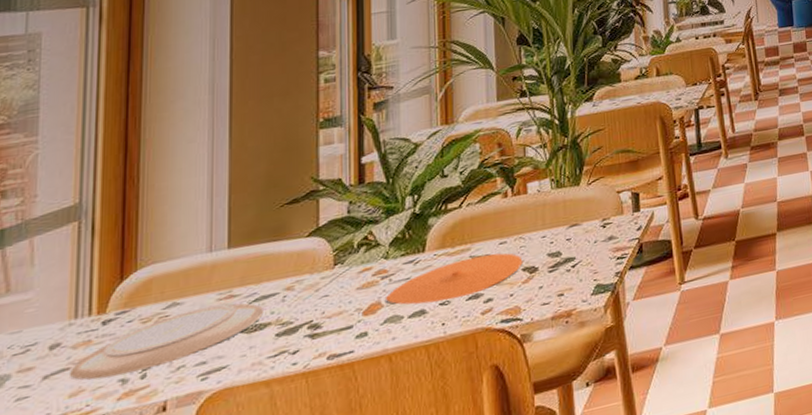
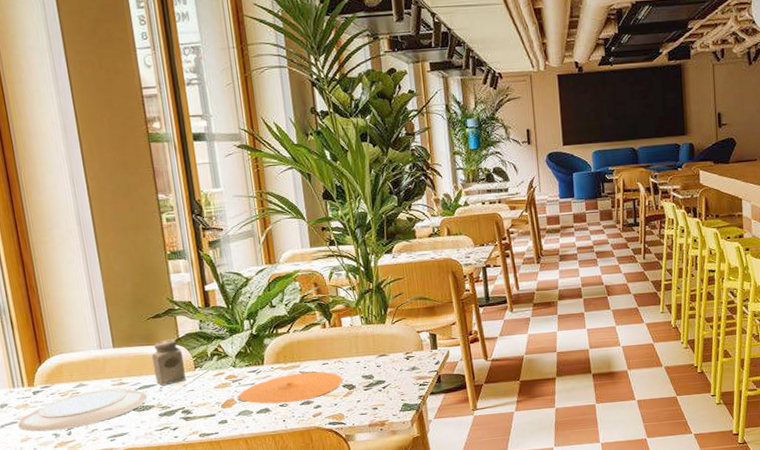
salt shaker: none [278,229,320,294] -> present [151,339,186,386]

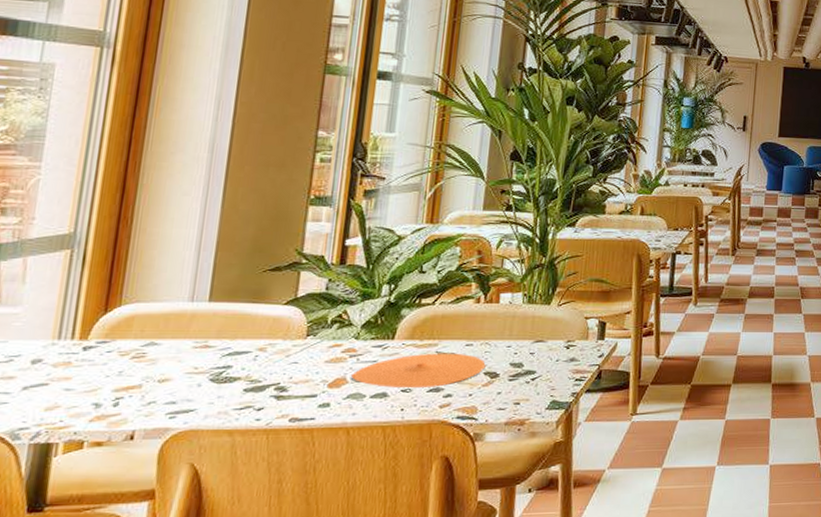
plate: present [17,388,147,432] -> none [47,351,235,399]
salt shaker: present [151,339,186,386] -> none [252,298,296,354]

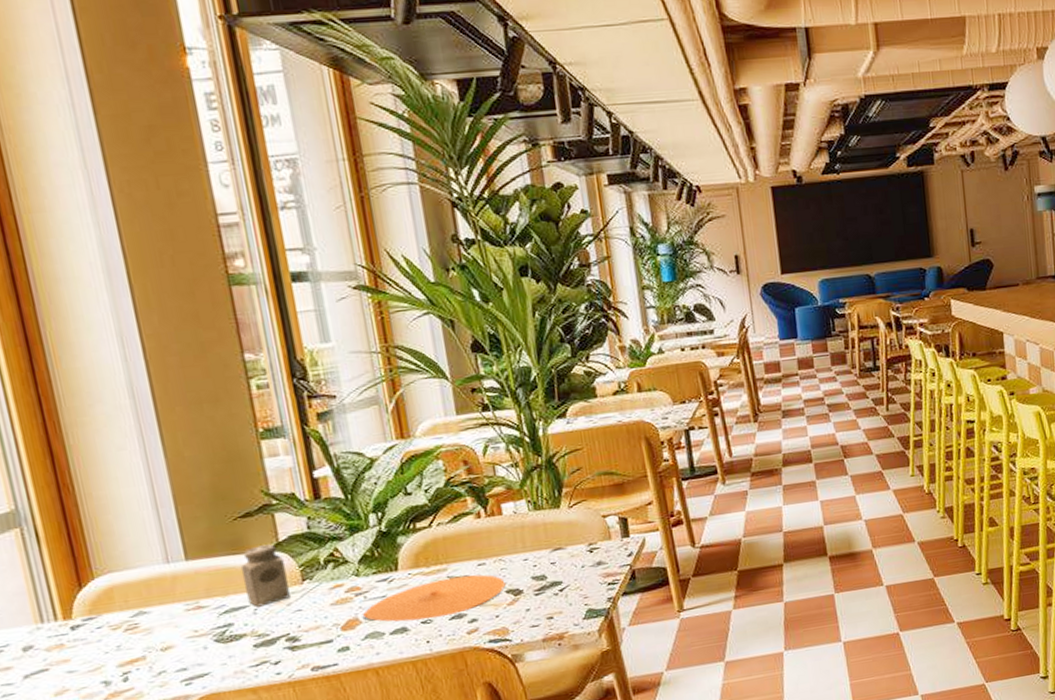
salt shaker: none [252,298,296,354] -> present [240,544,290,607]

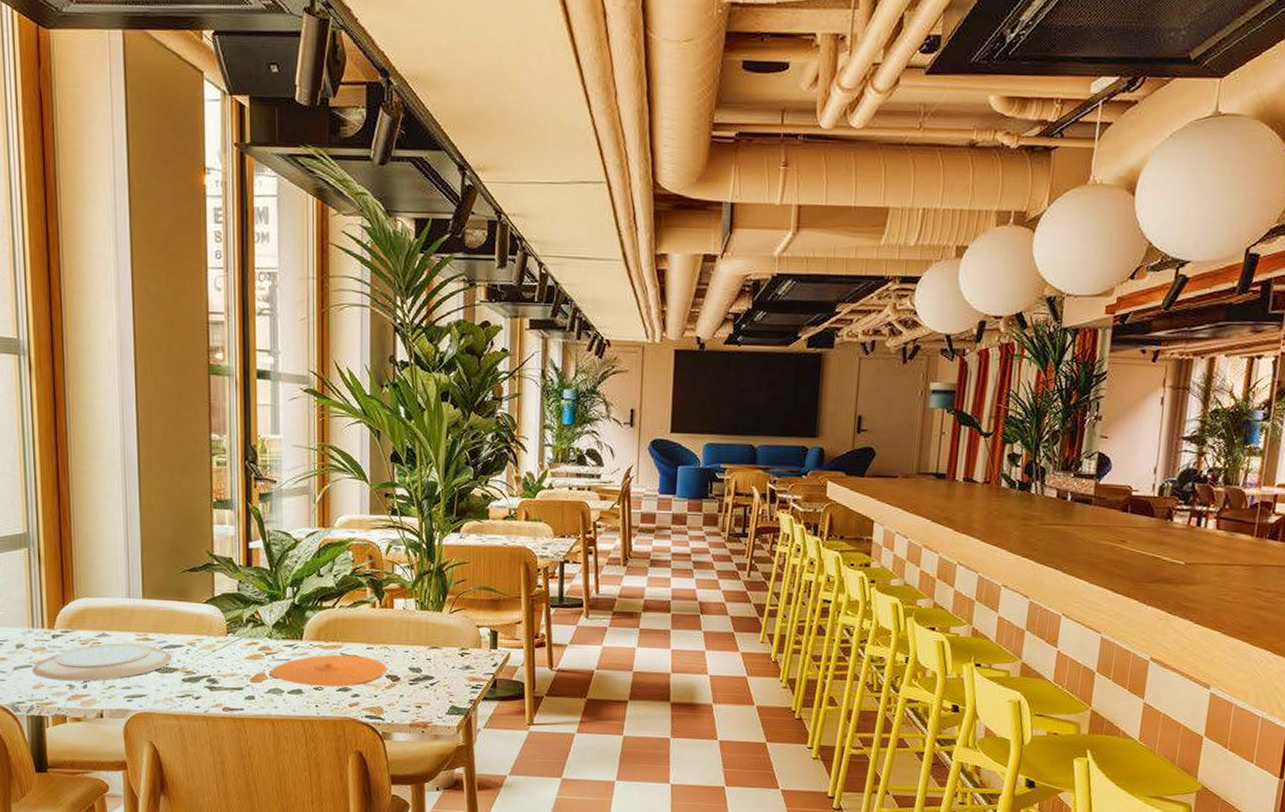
plate: none [48,614,236,681] -> present [31,642,172,682]
salt shaker: present [240,544,290,607] -> none [182,597,216,648]

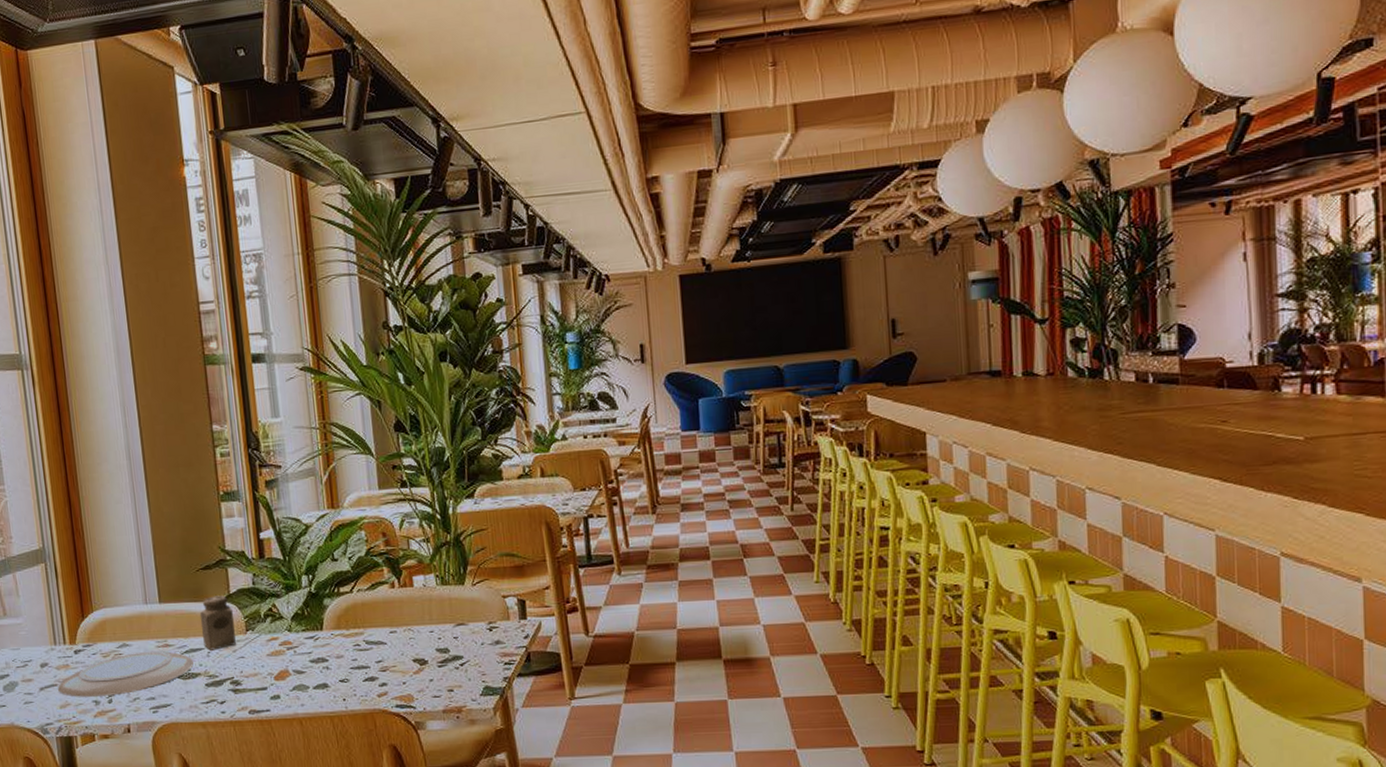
salt shaker: none [182,597,216,648] -> present [199,595,236,650]
plate: present [268,654,387,688] -> none [291,640,413,679]

